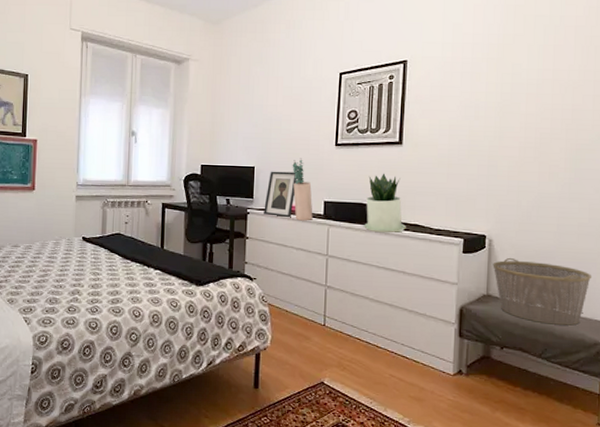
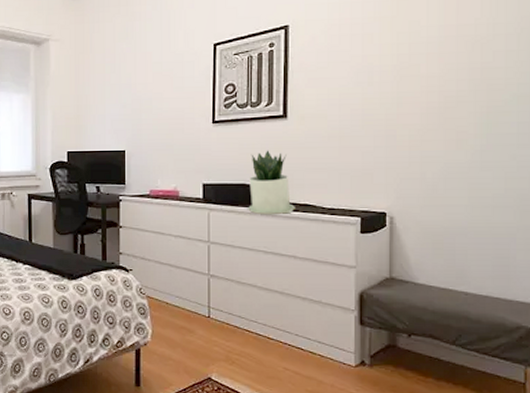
picture frame: present [264,171,298,218] -> none [137,154,172,204]
vase: present [292,158,313,221] -> none [166,138,191,206]
basket: present [493,257,591,326] -> none [395,236,510,308]

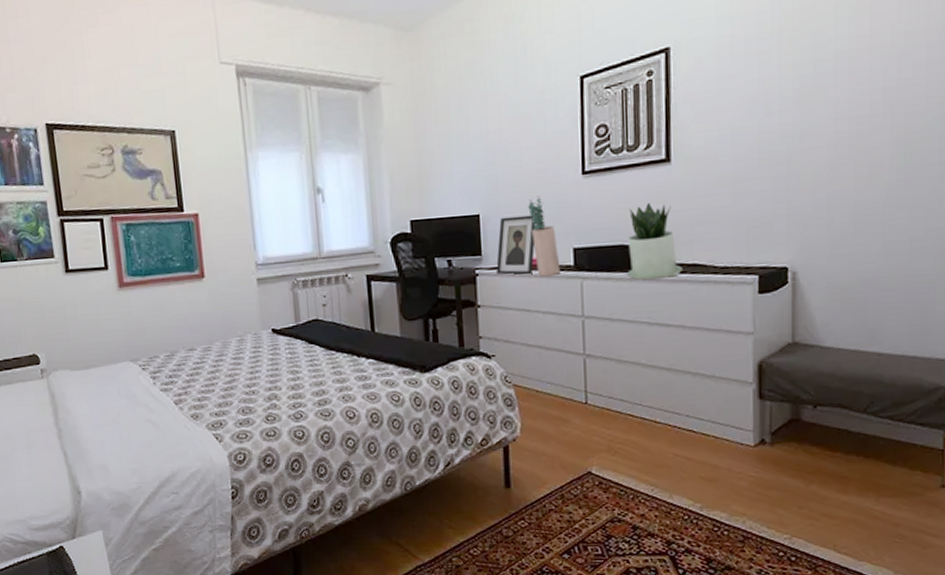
picture frame: none [137,154,172,204] -> present [496,215,537,275]
vase: none [166,138,191,206] -> present [528,196,561,277]

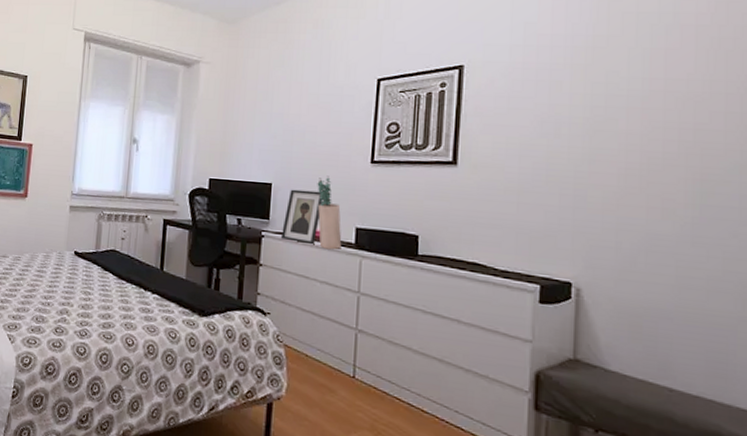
planter: present [627,202,682,281] -> none [406,198,462,272]

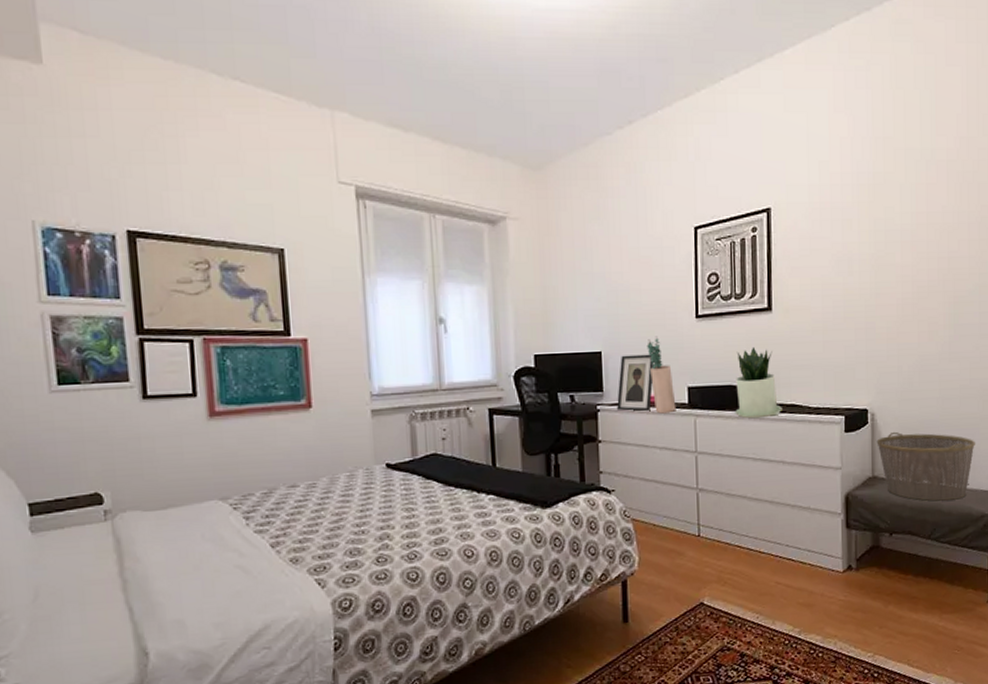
planter: none [406,198,462,272] -> present [735,346,782,419]
basket: none [582,313,729,412] -> present [876,431,975,501]

